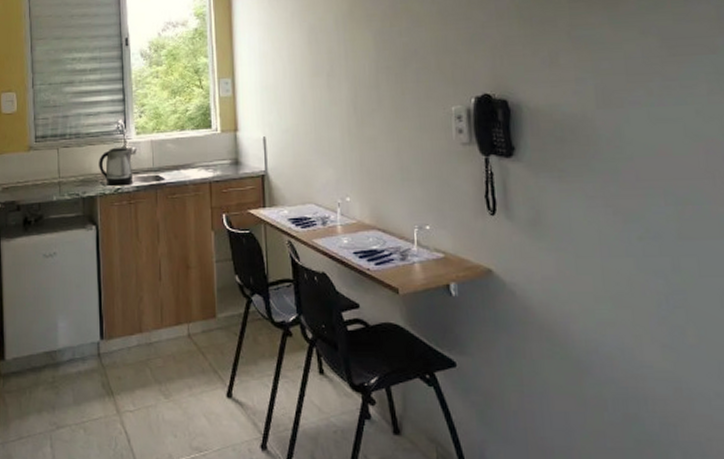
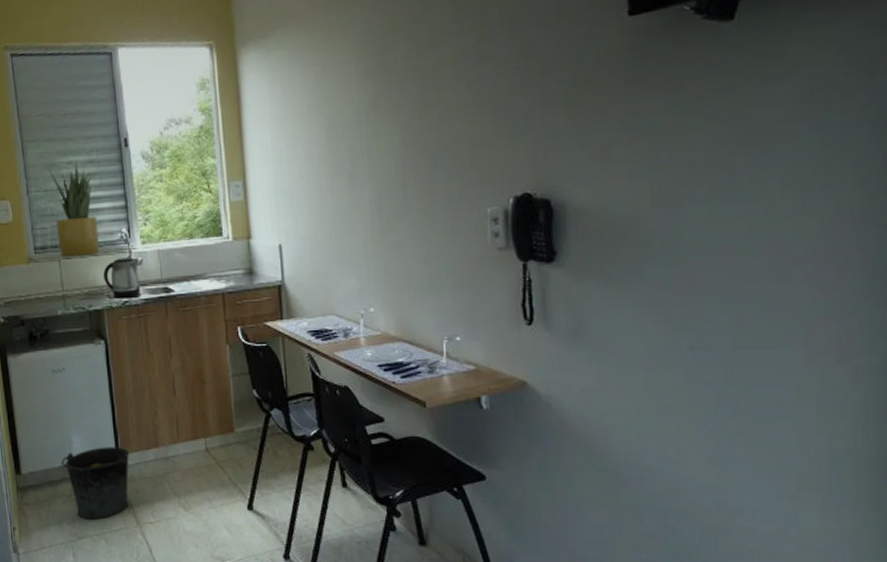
bucket: none [45,332,113,408] -> present [61,447,129,520]
planter: none [54,60,97,147] -> present [48,164,100,258]

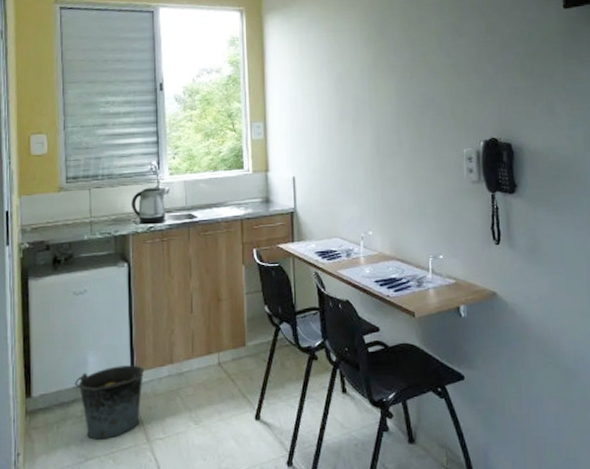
planter: present [48,164,100,258] -> none [86,104,130,187]

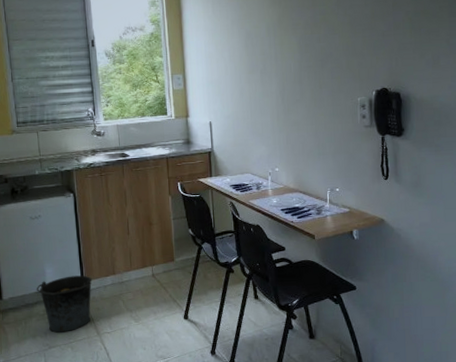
kettle: present [131,187,166,225] -> none [73,130,103,163]

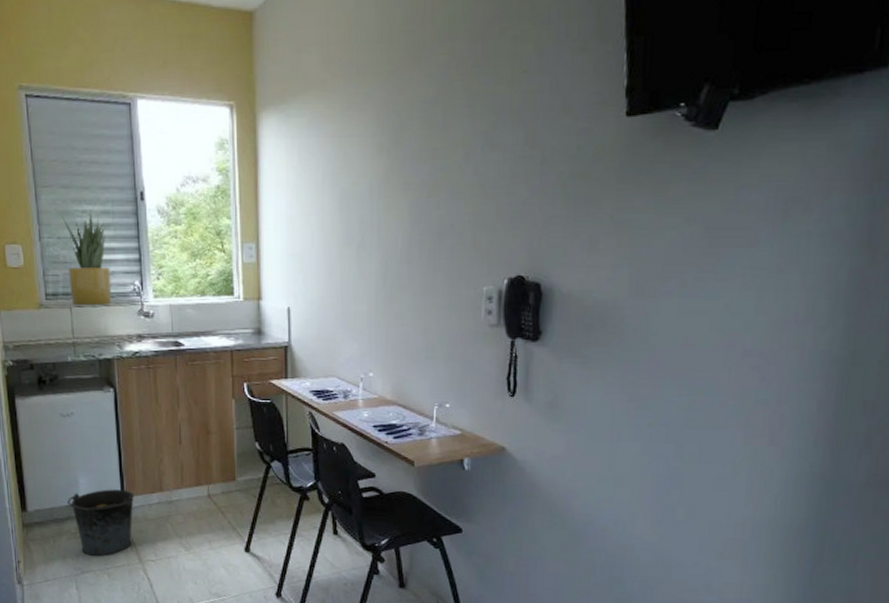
planter: none [30,58,71,130] -> present [62,214,112,306]

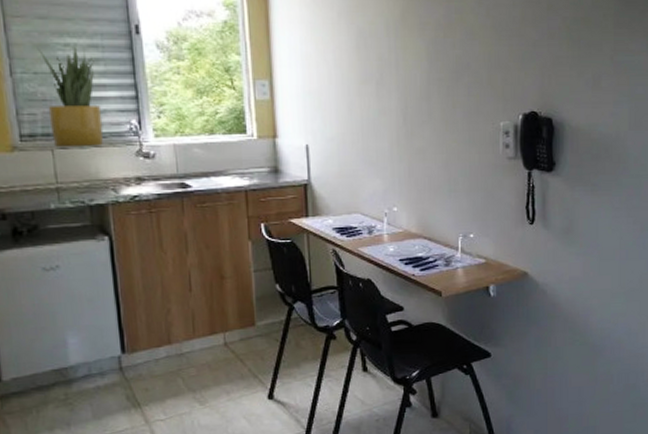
bucket: present [67,489,134,556] -> none [53,346,137,423]

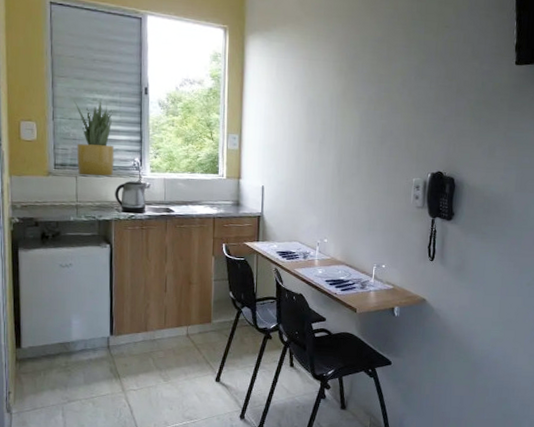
kettle: none [108,150,154,194] -> present [115,181,146,214]

